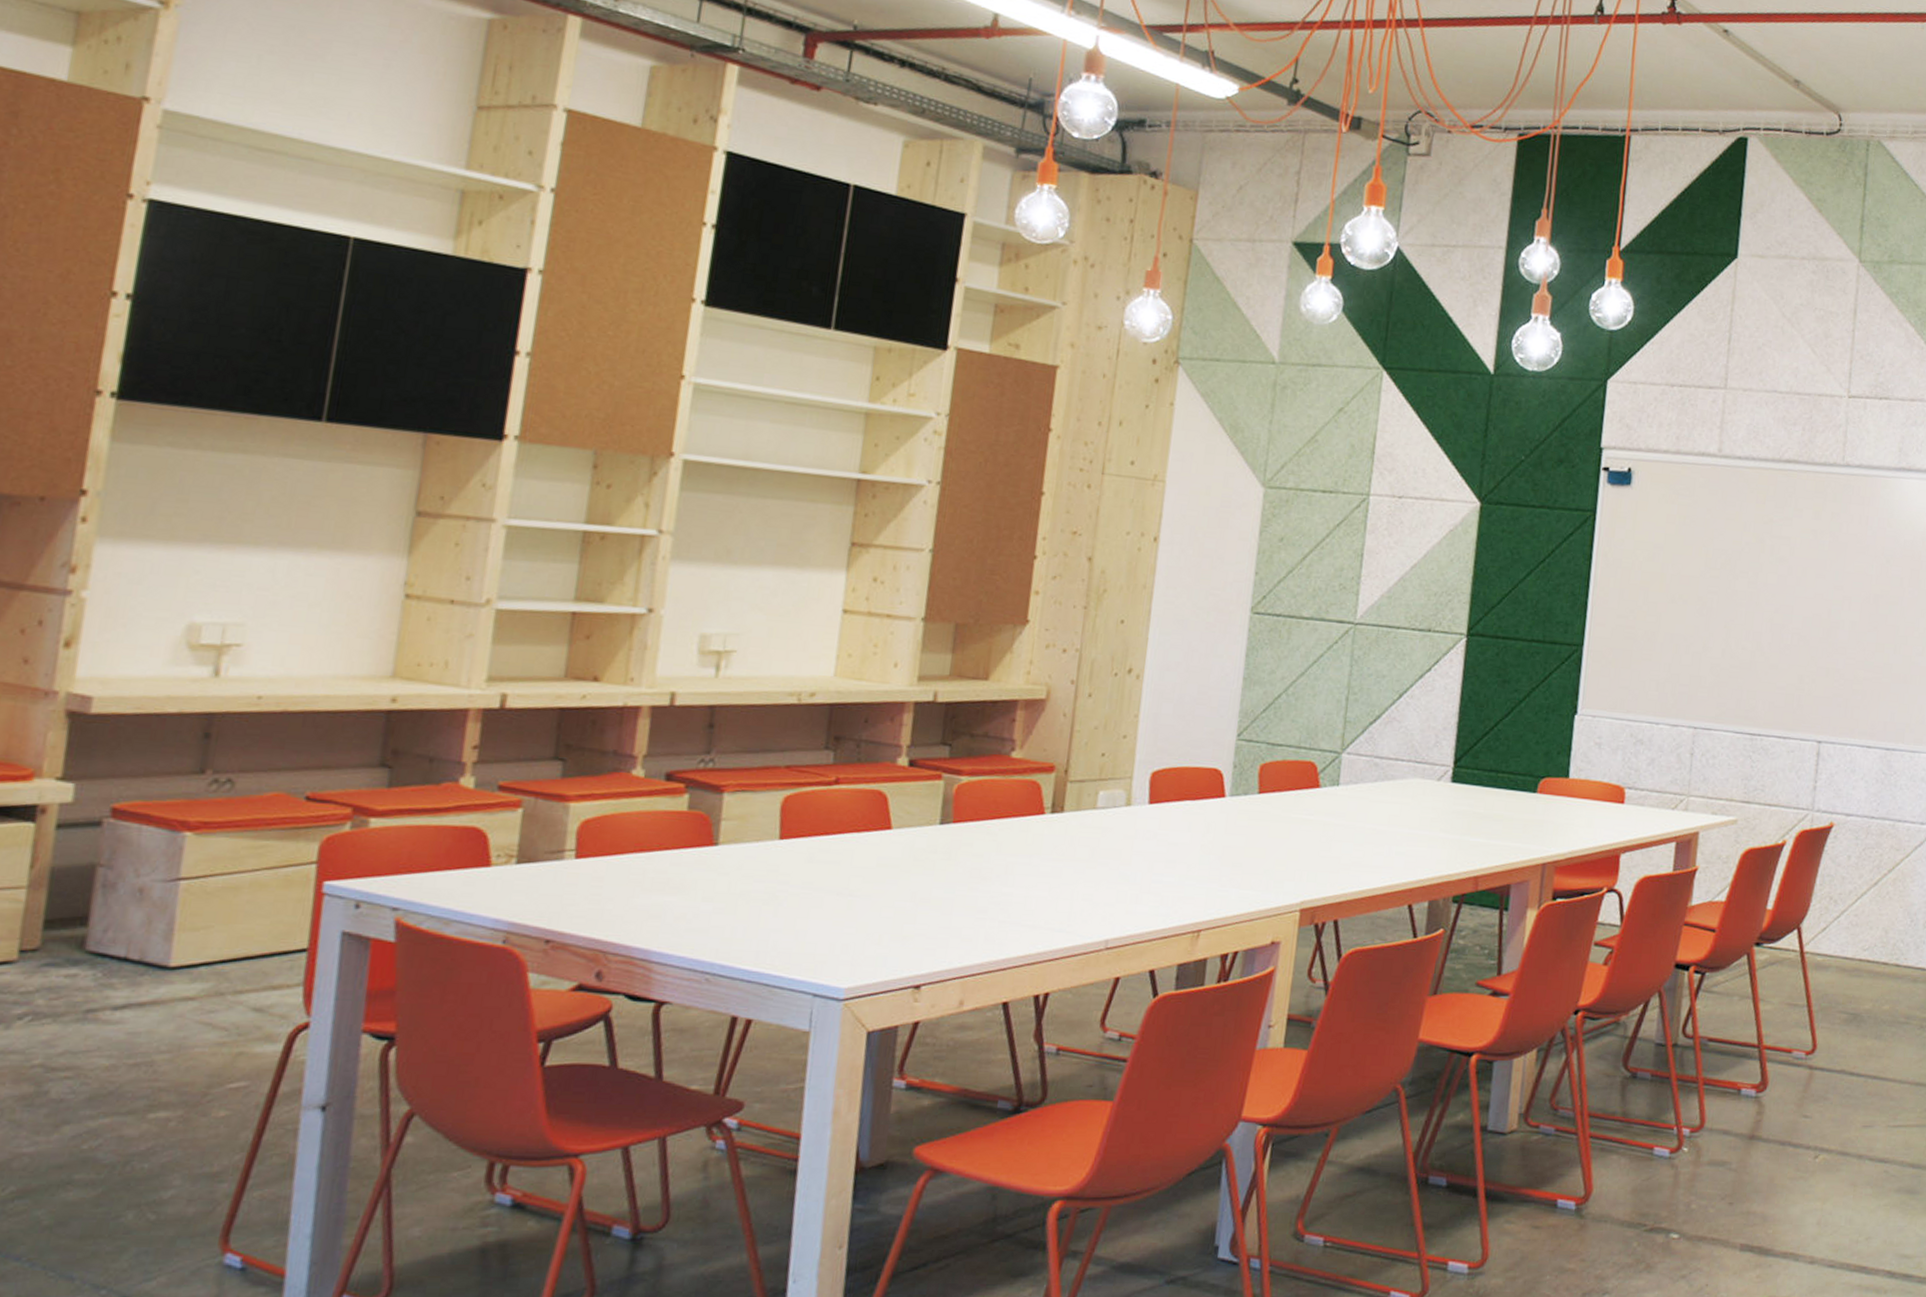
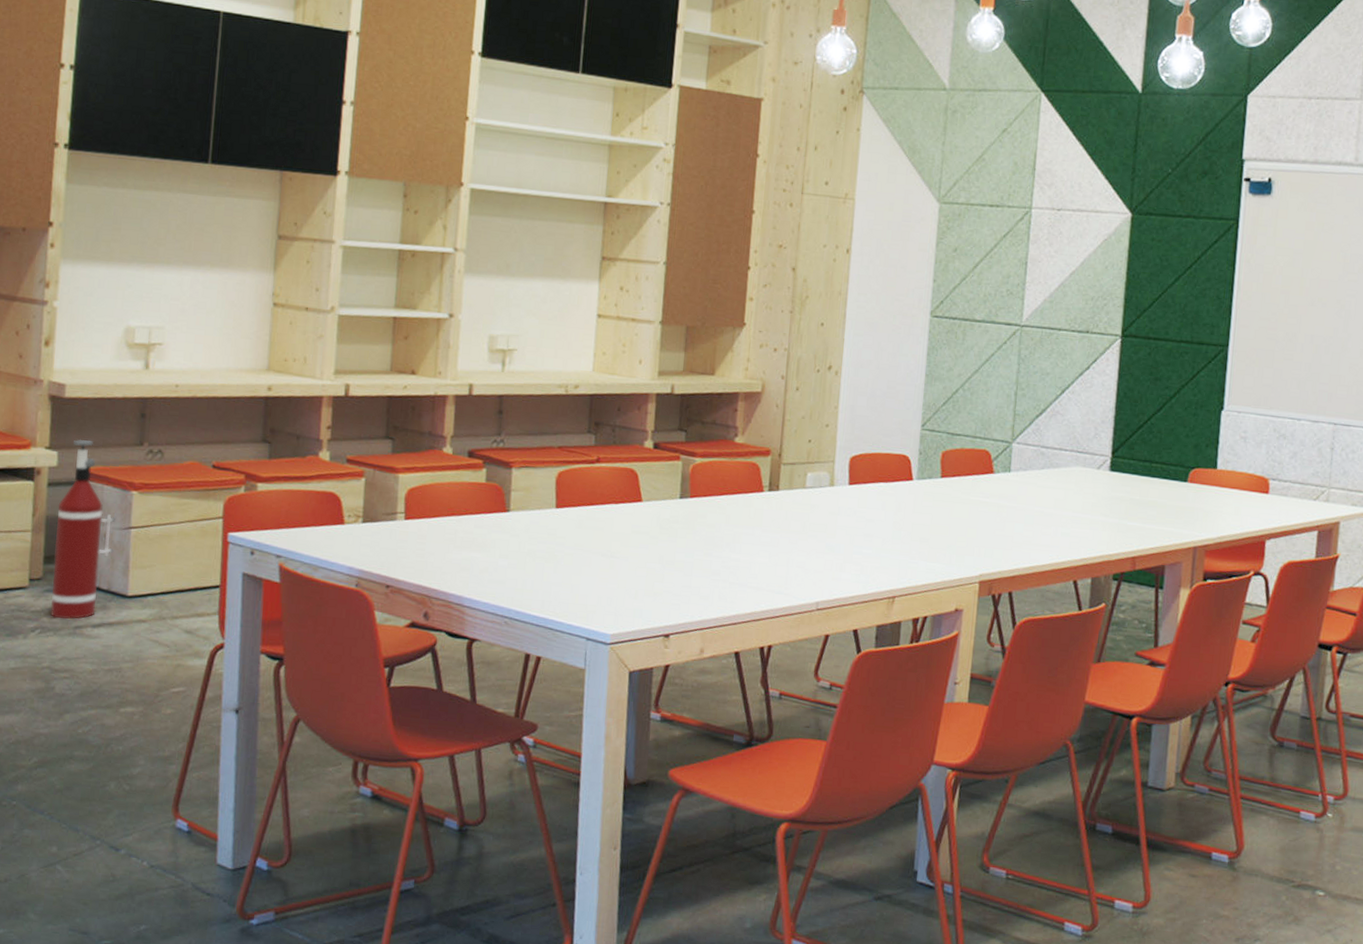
fire extinguisher: none [49,767,157,1002] -> present [50,439,115,620]

